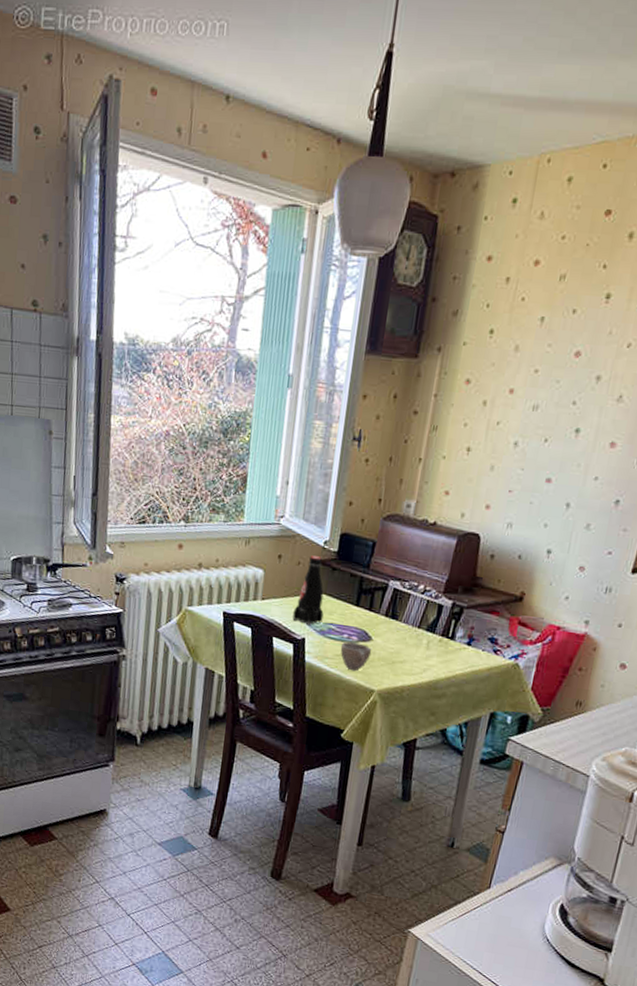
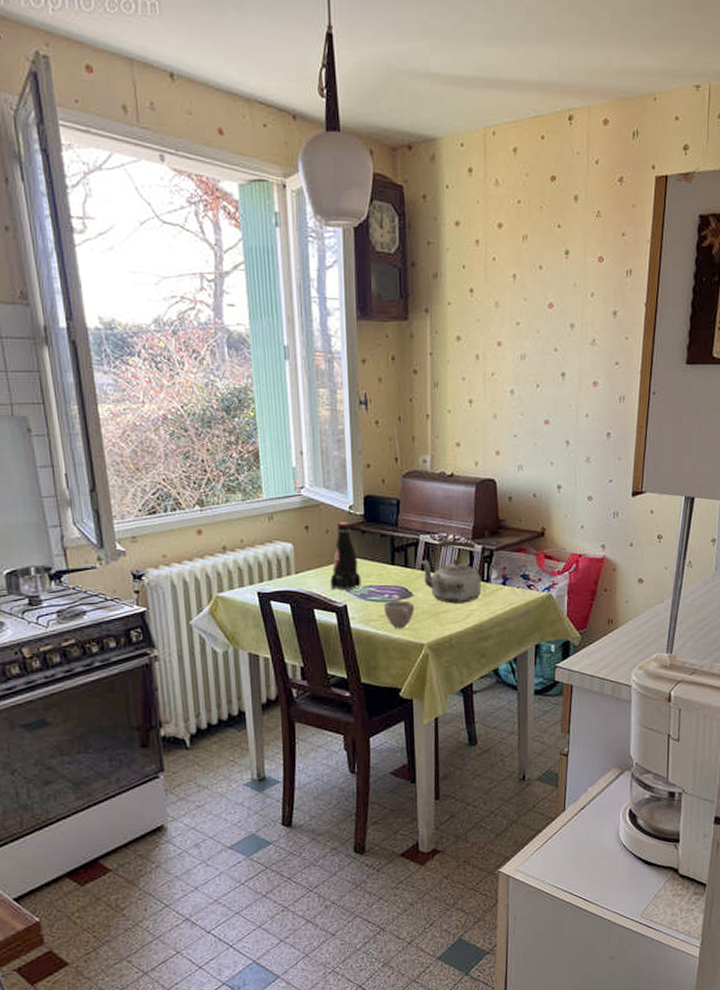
kettle: none [385,589,447,657] -> present [420,540,482,604]

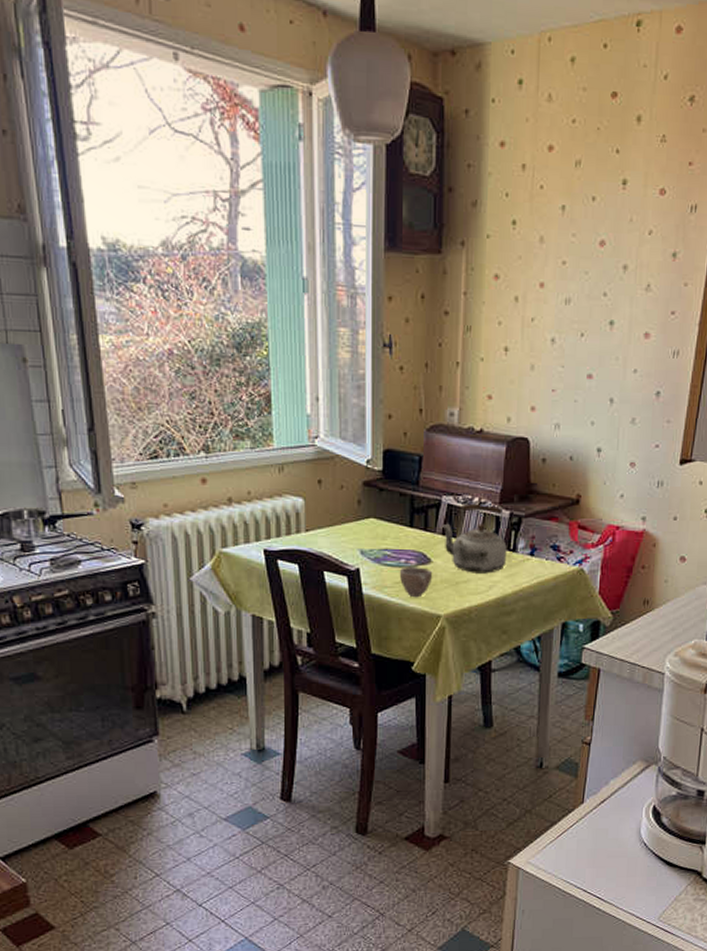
bottle: present [330,522,361,592] -> none [343,477,376,555]

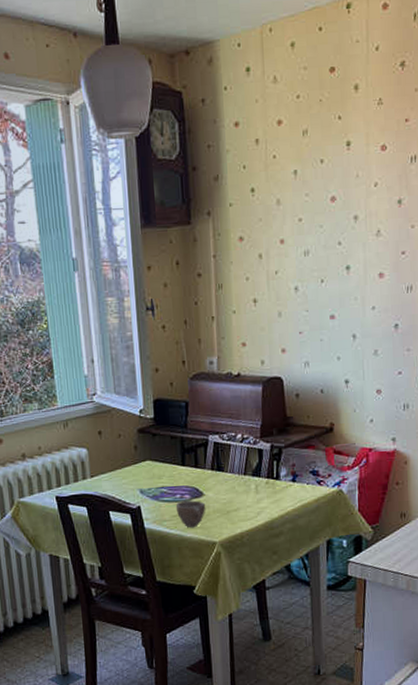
kettle: present [441,503,507,574] -> none [210,439,271,502]

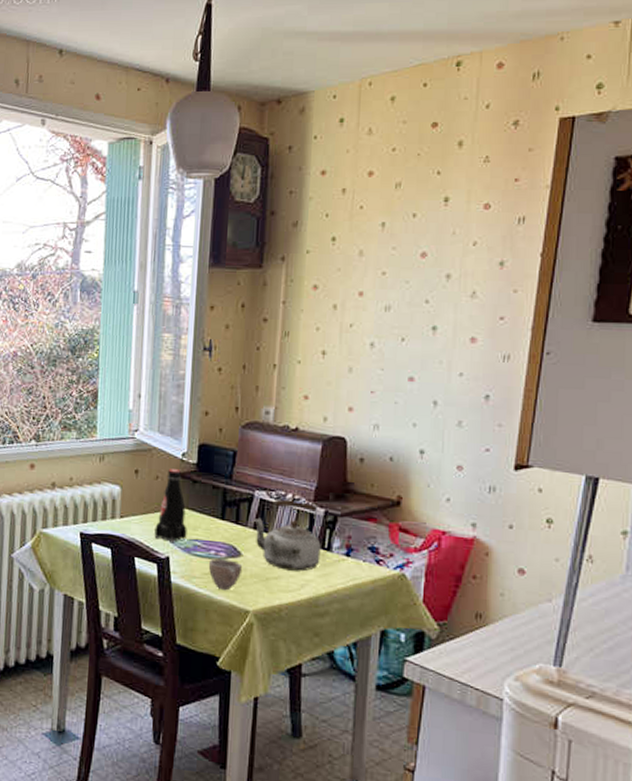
bottle: none [124,425,154,494] -> present [154,469,187,544]
kettle: none [210,439,271,502] -> present [253,499,321,572]

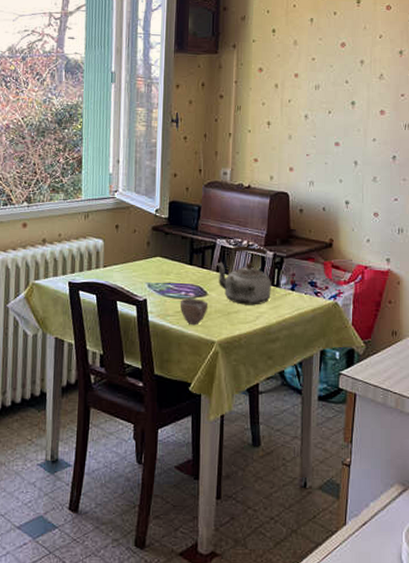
bottle: present [154,469,187,544] -> none [133,223,161,287]

